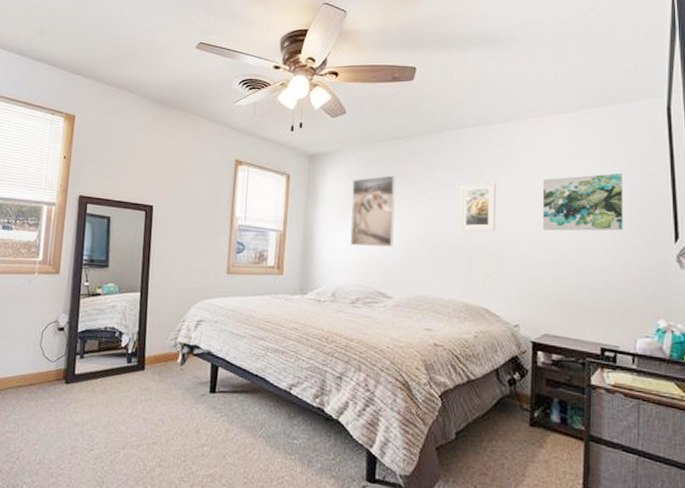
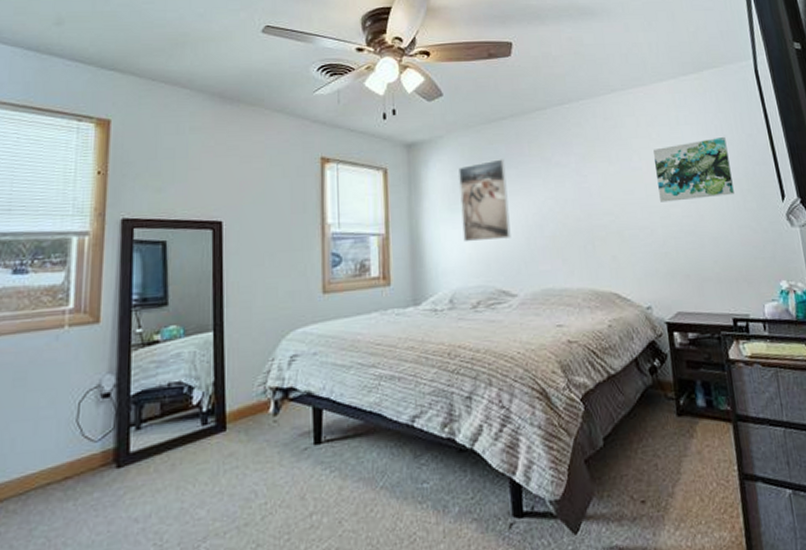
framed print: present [459,182,496,232] -> none [573,157,614,213]

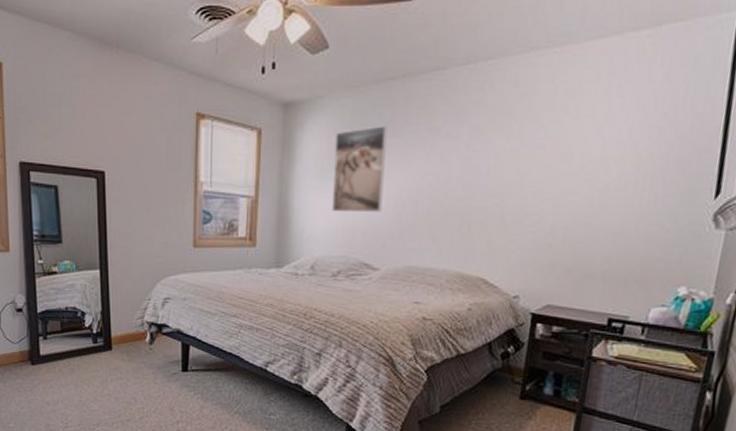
wall art: present [653,136,734,202] -> none [559,114,665,188]

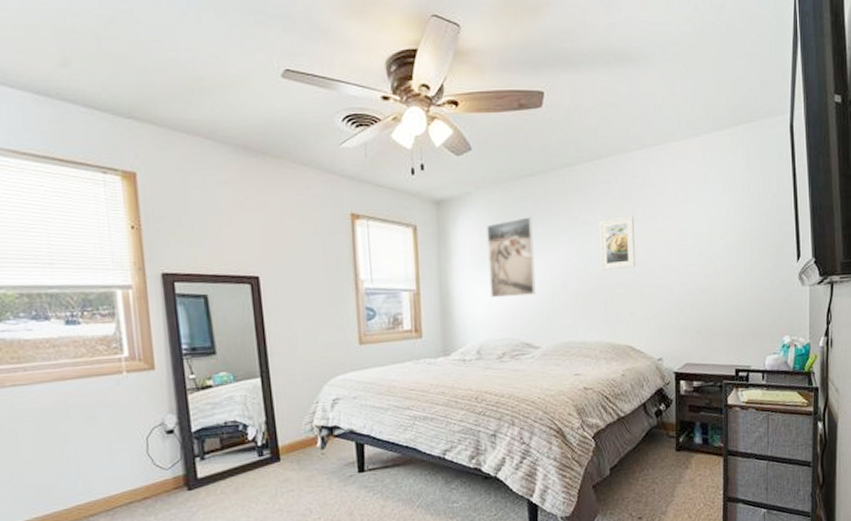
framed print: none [460,130,508,192] -> present [599,215,636,271]

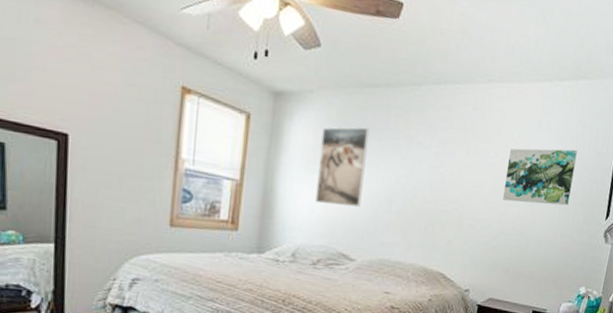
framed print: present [599,215,636,271] -> none [428,145,468,198]
wall art: none [679,195,752,261] -> present [503,148,577,206]

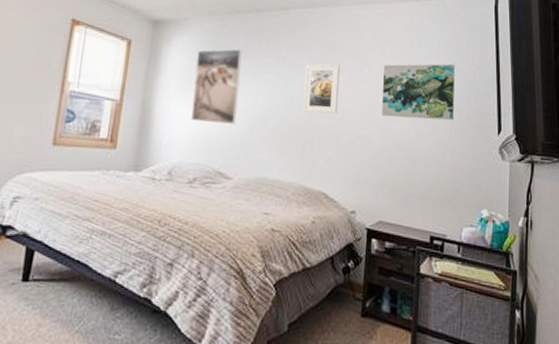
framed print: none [428,145,468,198] -> present [303,63,340,115]

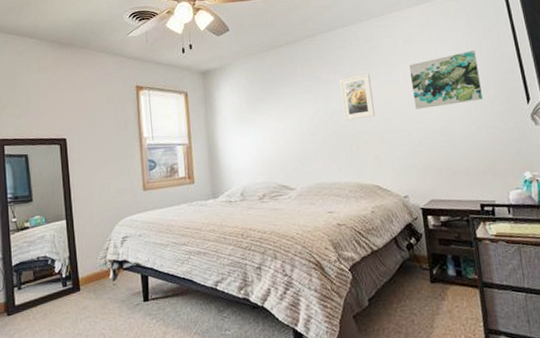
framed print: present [191,49,242,125] -> none [244,80,289,148]

